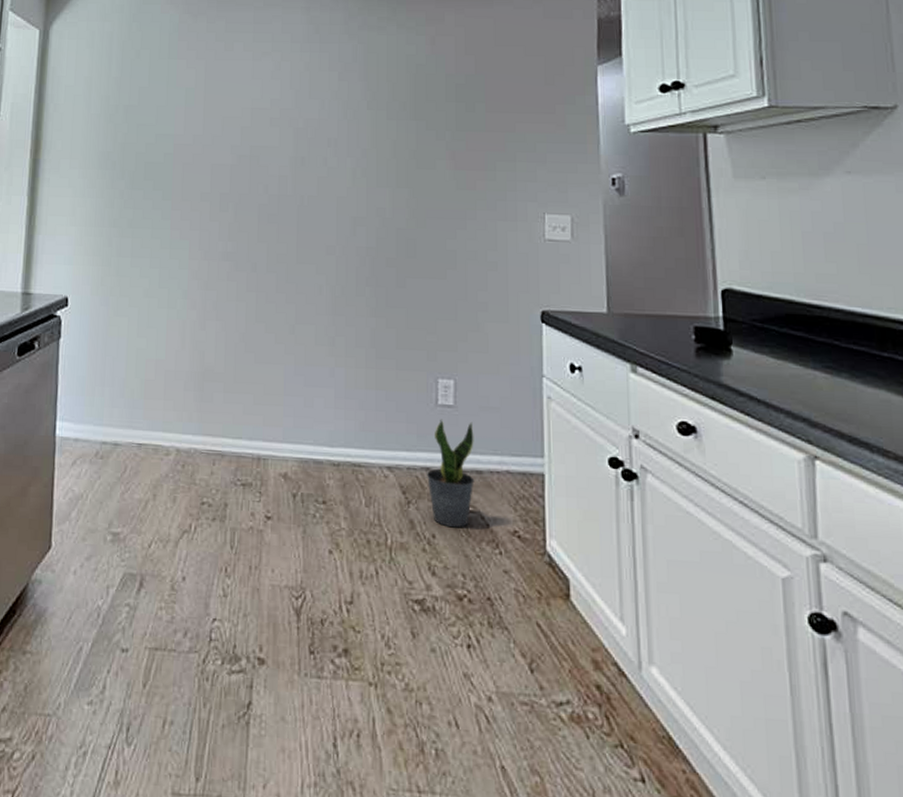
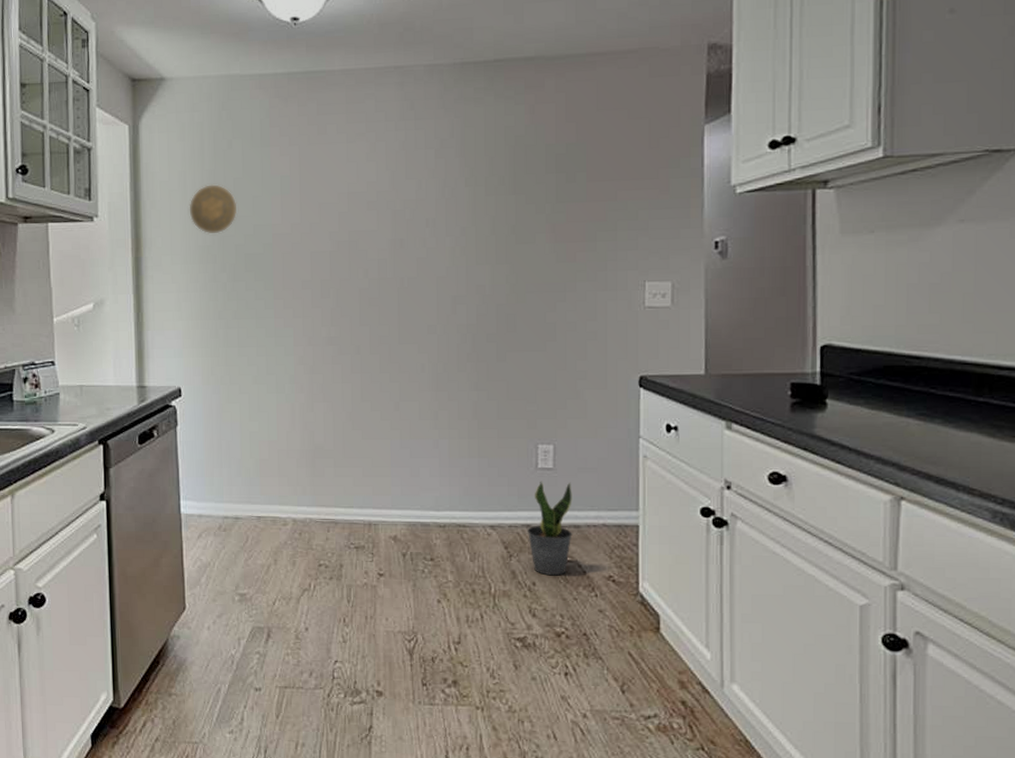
decorative plate: none [92,92,141,141] -> present [189,184,237,234]

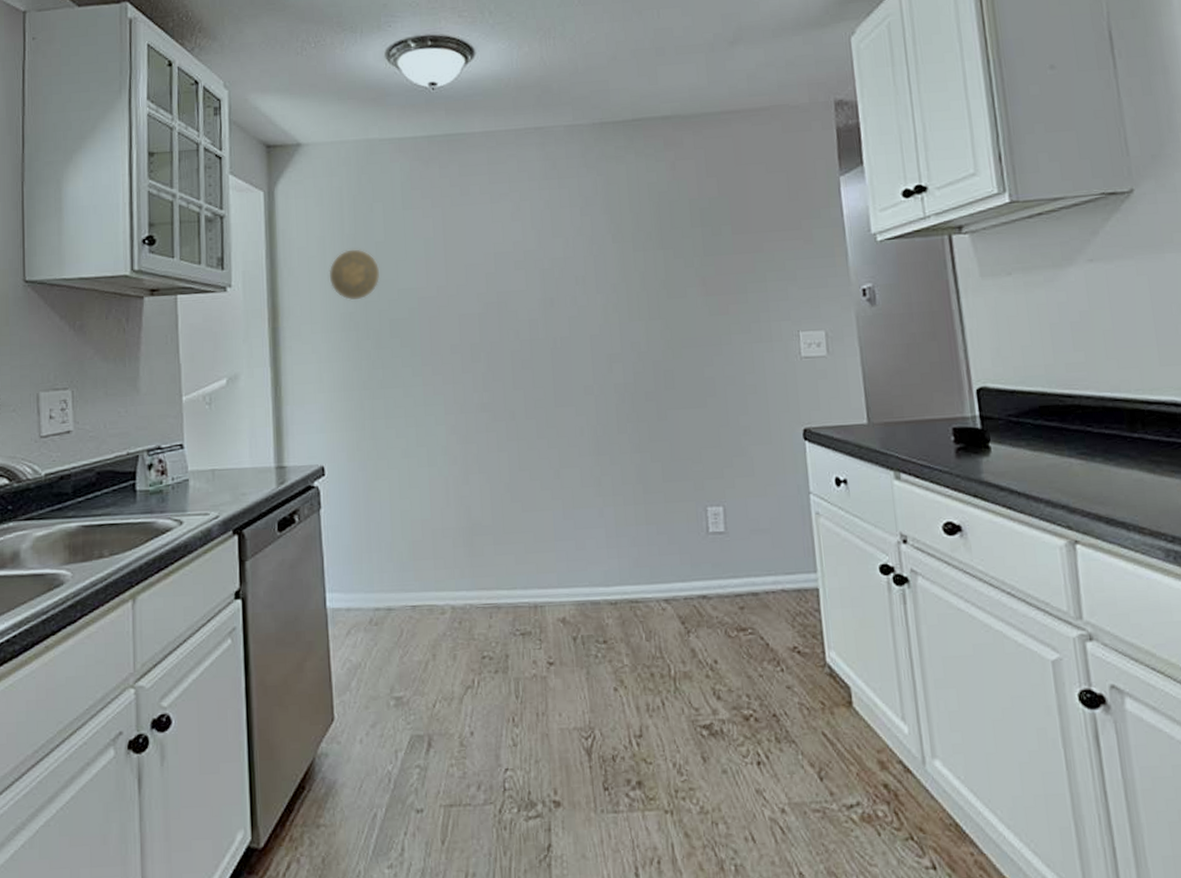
potted plant: present [526,481,572,576] -> none [703,545,751,651]

